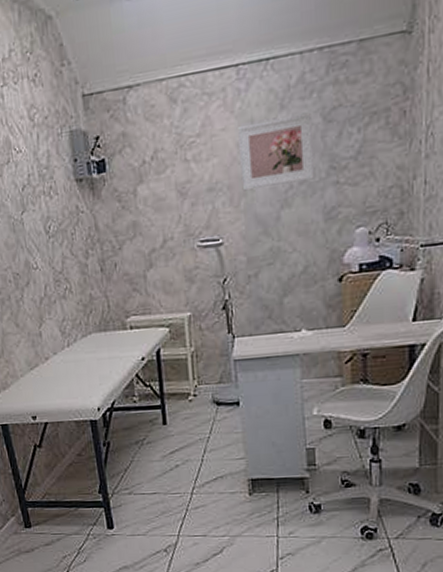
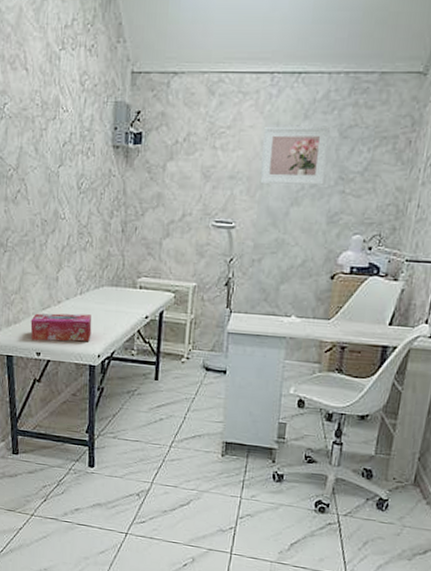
tissue box: none [20,366,87,404] -> present [30,313,92,342]

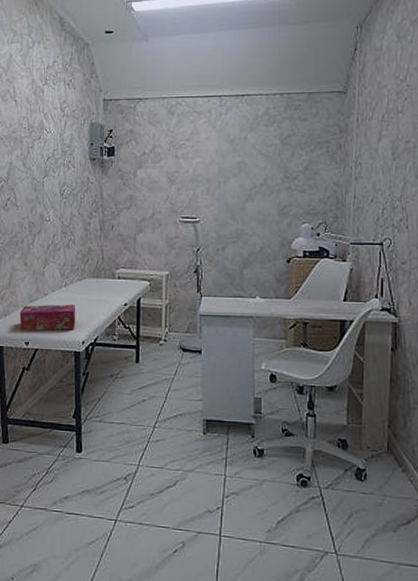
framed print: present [260,125,331,185] -> none [217,135,273,185]

